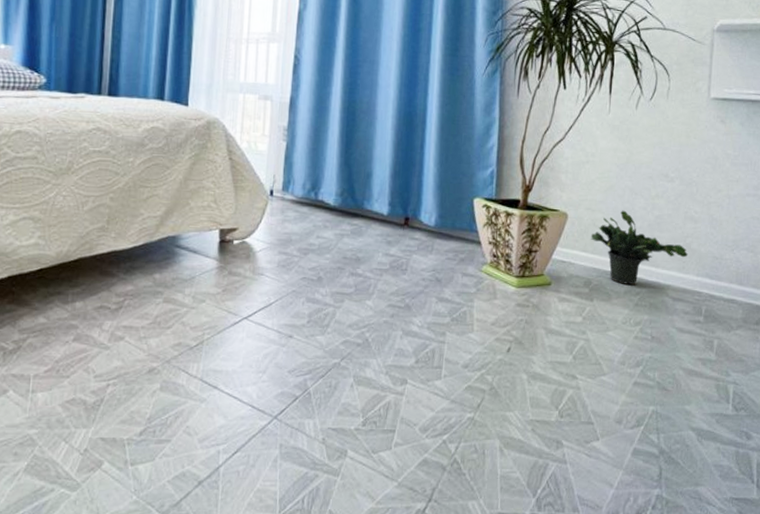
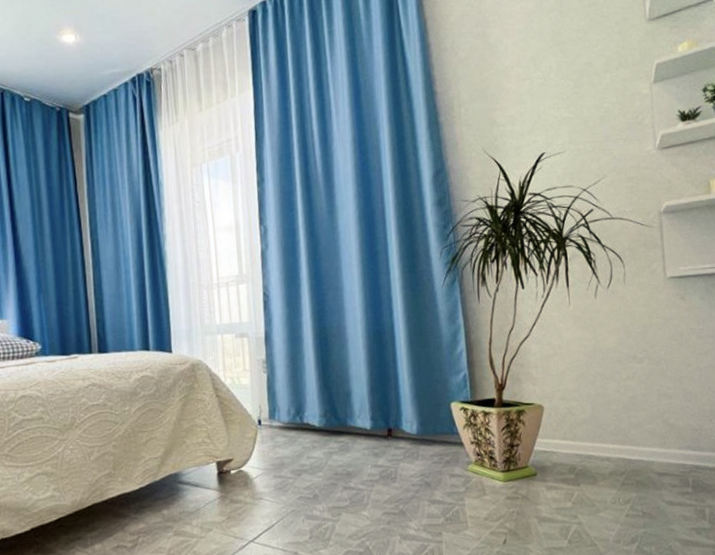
potted plant: present [591,210,688,286] -> none [569,395,668,466]

